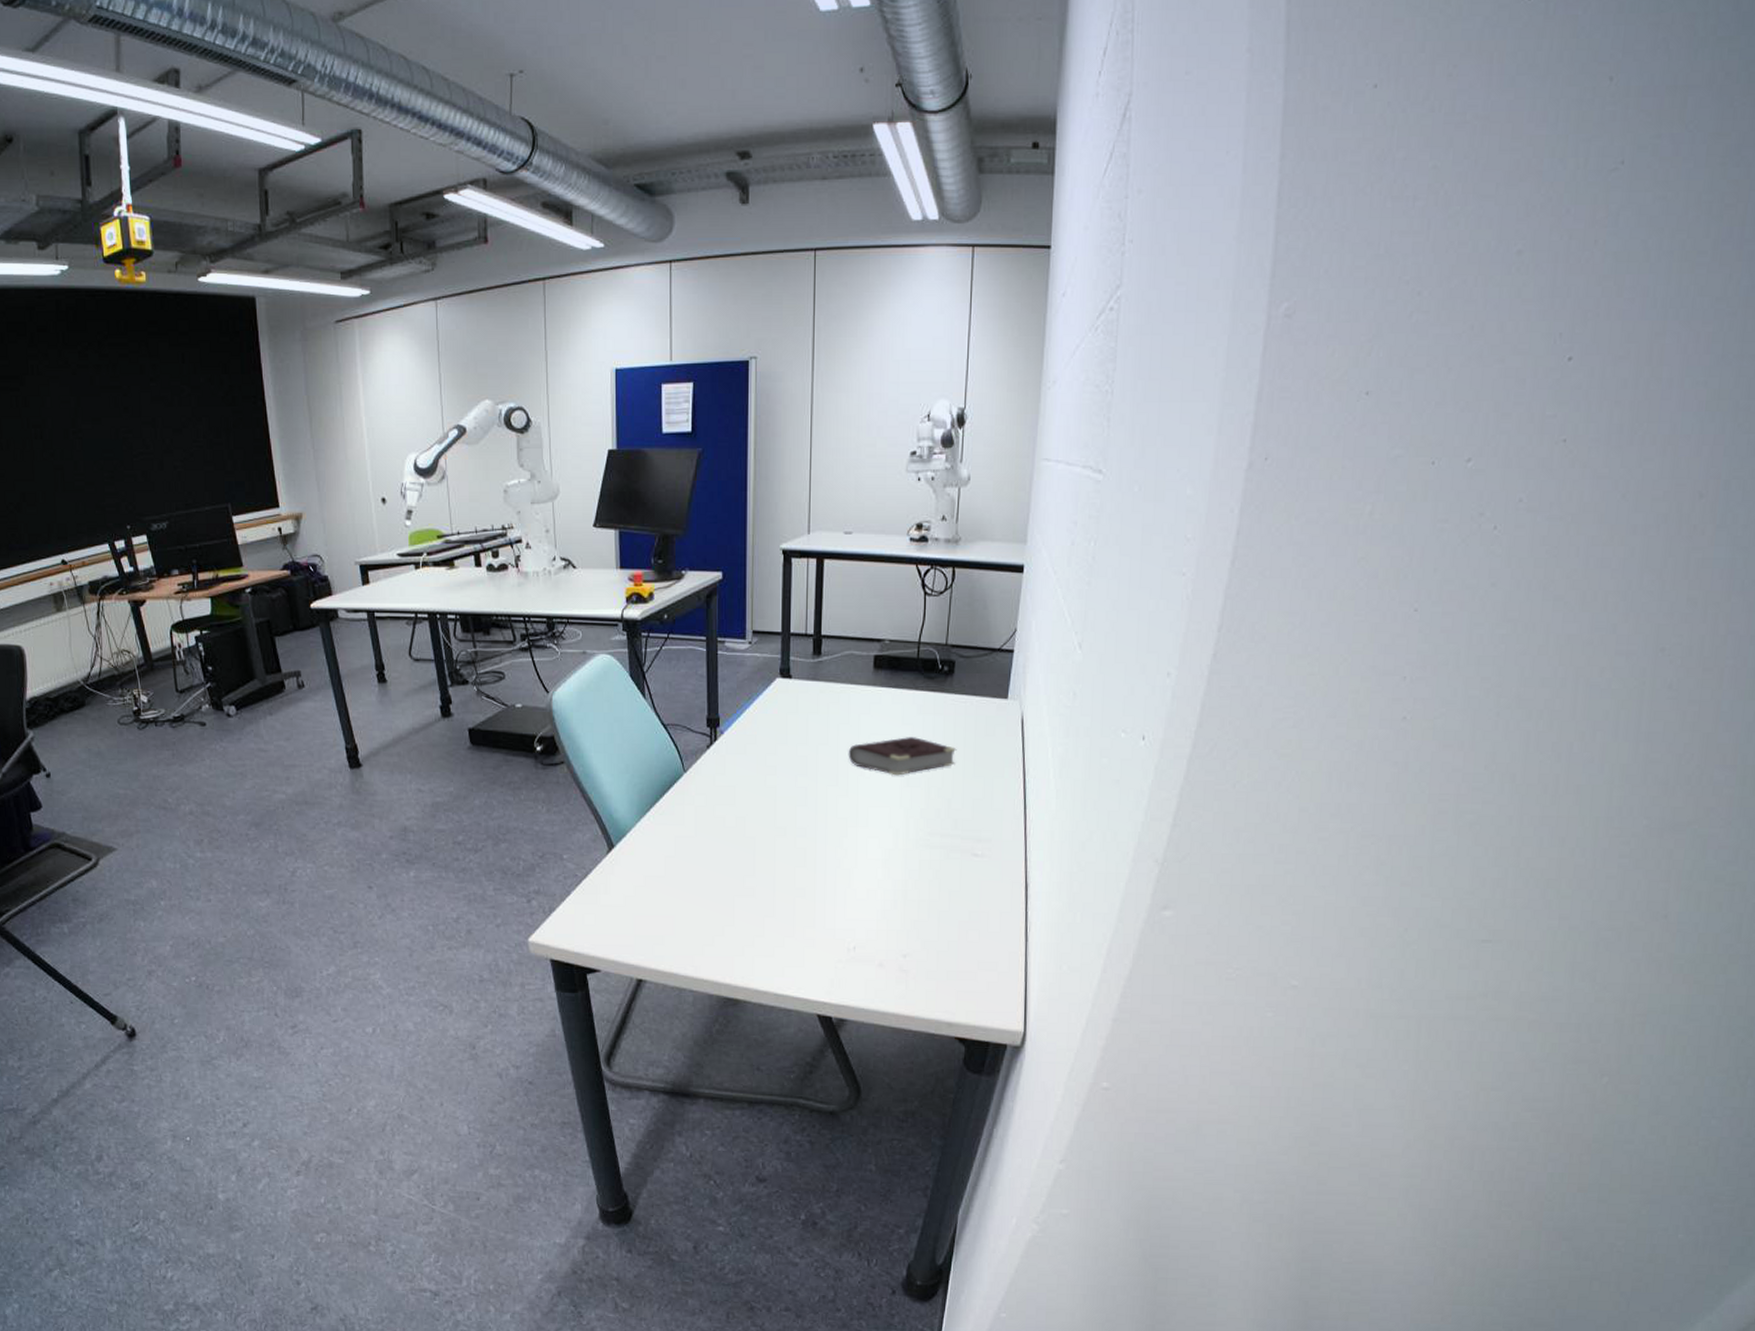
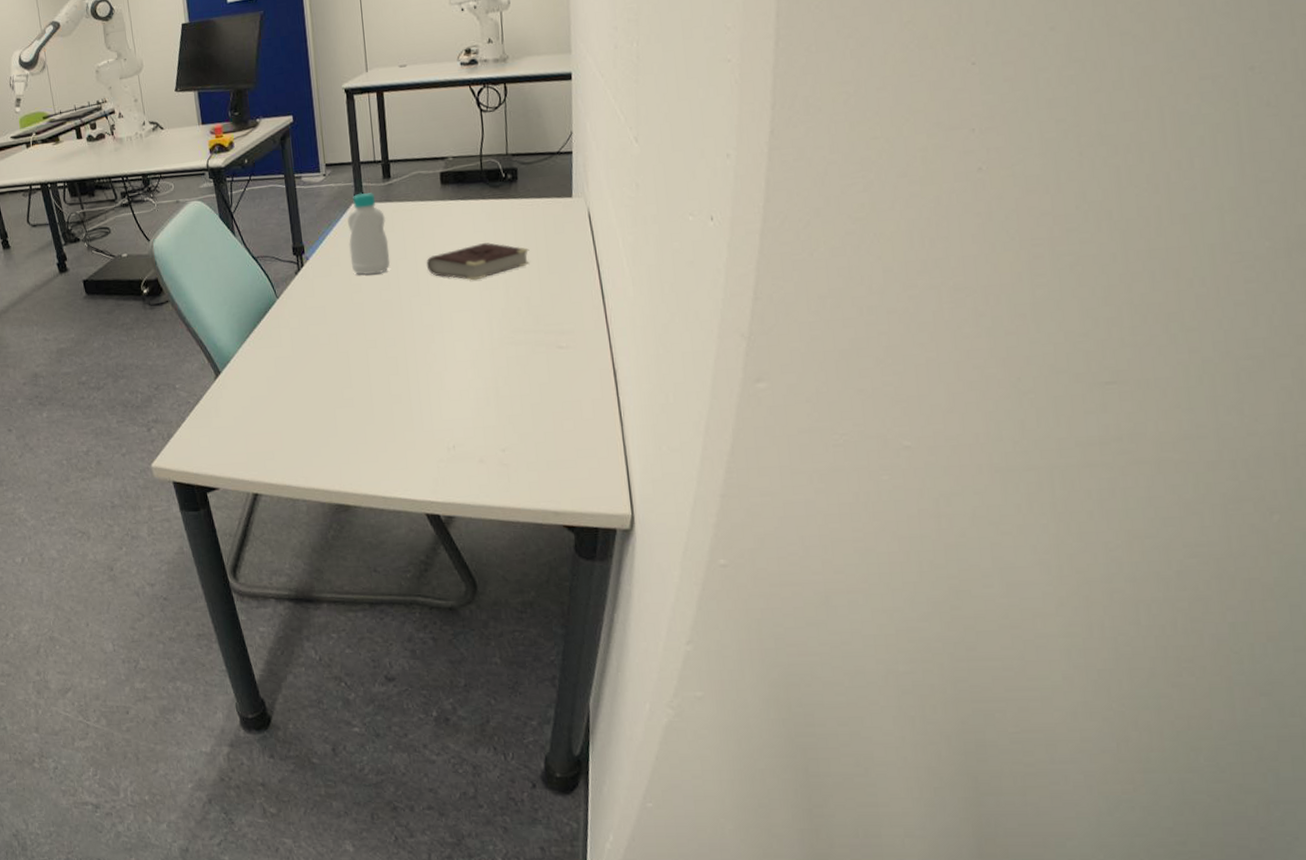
bottle: none [768,667,811,757] -> present [347,192,391,275]

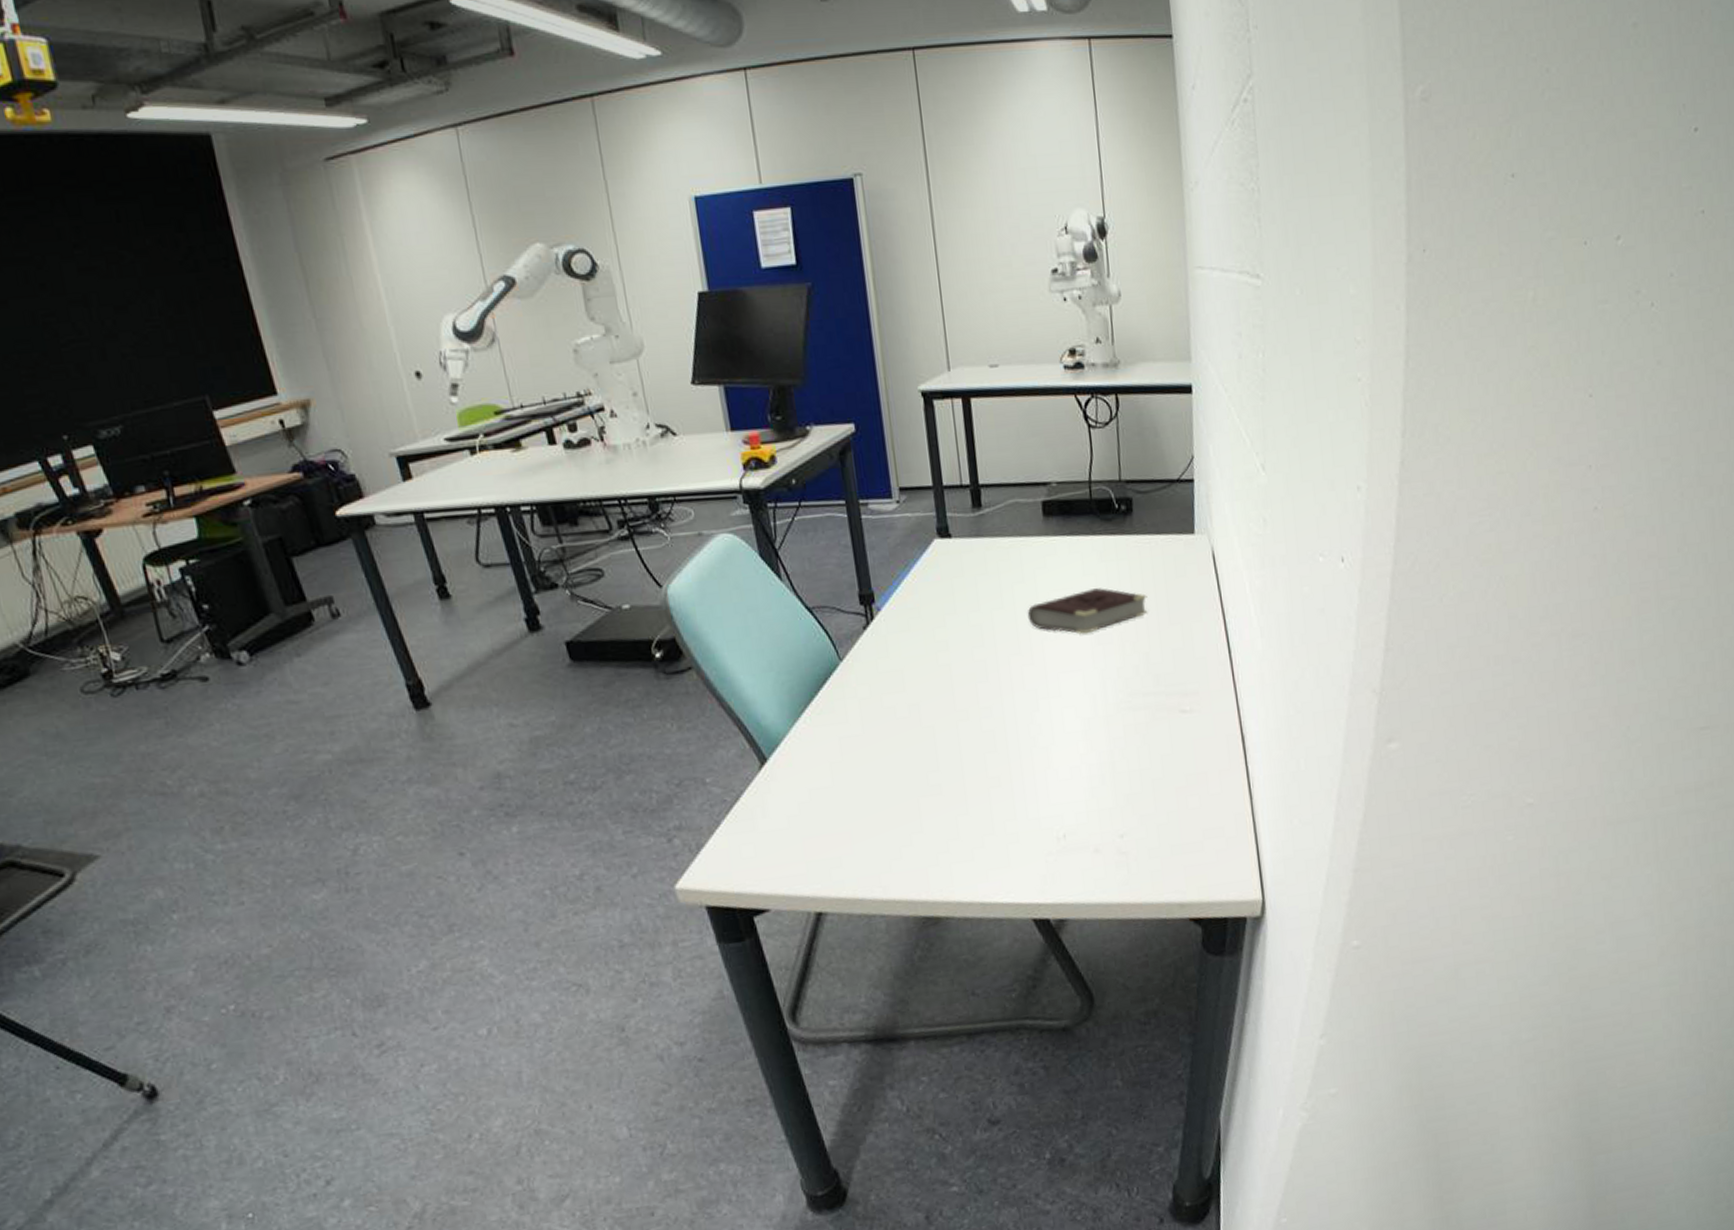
bottle: present [347,192,391,275] -> none [929,525,984,629]

